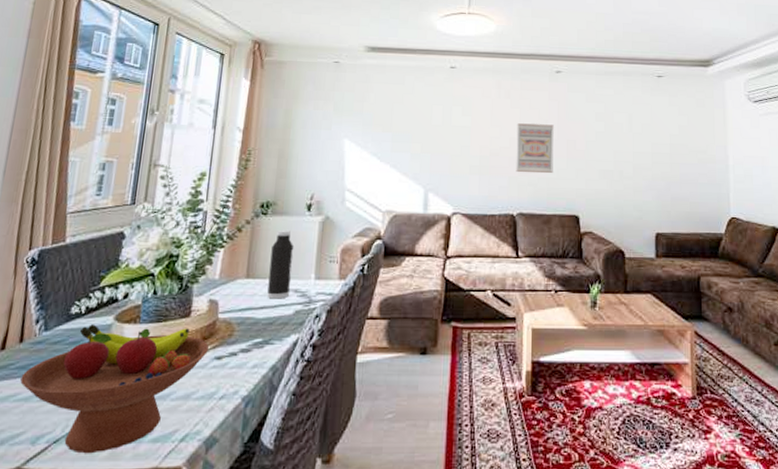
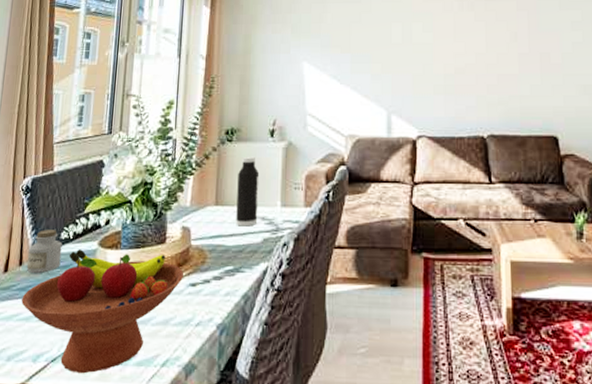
jar: none [28,304,73,351] -> present [26,230,63,274]
wall art: present [516,123,554,174] -> none [483,37,526,91]

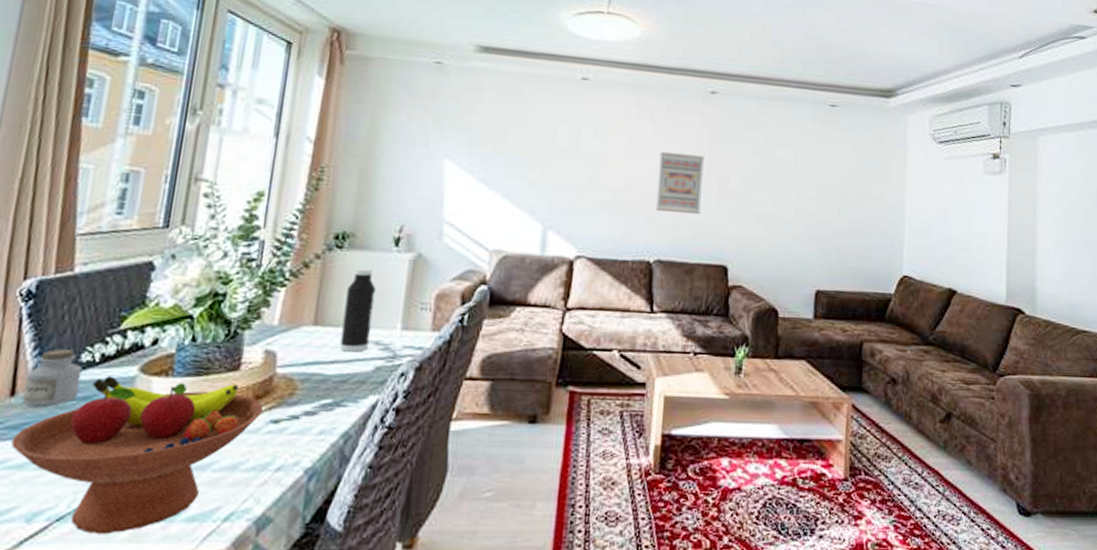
wall art: none [483,37,526,91] -> present [655,152,704,215]

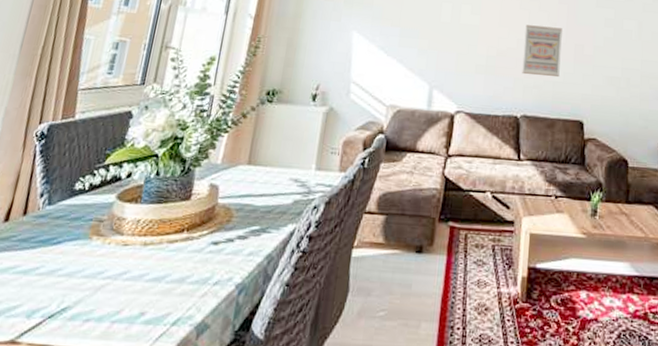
fruit bowl: present [11,376,264,535] -> none [20,201,207,332]
jar: present [21,349,83,408] -> none [31,179,76,225]
water bottle: present [340,267,377,352] -> none [267,118,297,188]

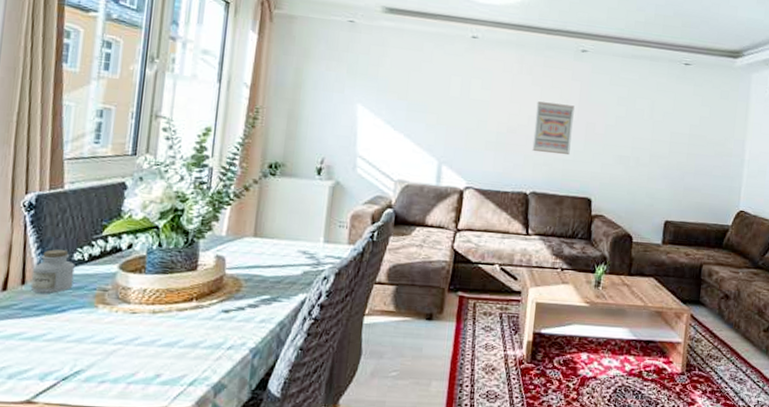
jar: none [31,179,76,225] -> present [30,249,75,294]

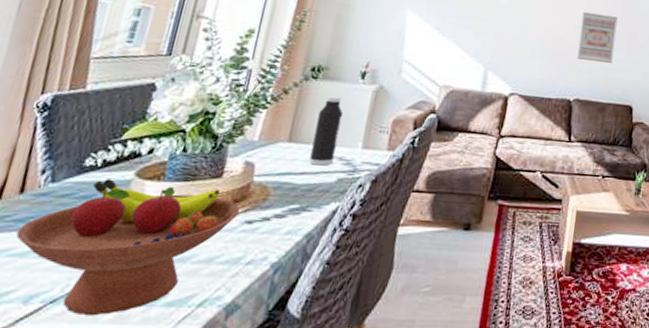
fruit bowl: none [25,272,217,392] -> present [16,179,241,316]
jar: present [30,249,75,294] -> none [29,154,86,204]
water bottle: none [275,191,303,259] -> present [309,95,344,166]

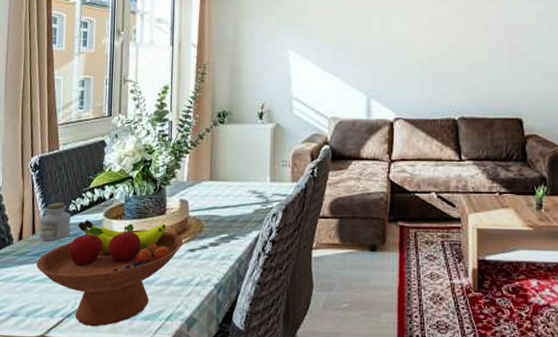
jar: none [29,154,86,204] -> present [39,202,71,242]
water bottle: present [309,95,344,166] -> none [229,136,250,199]
wall art: present [577,12,618,64] -> none [456,28,495,78]

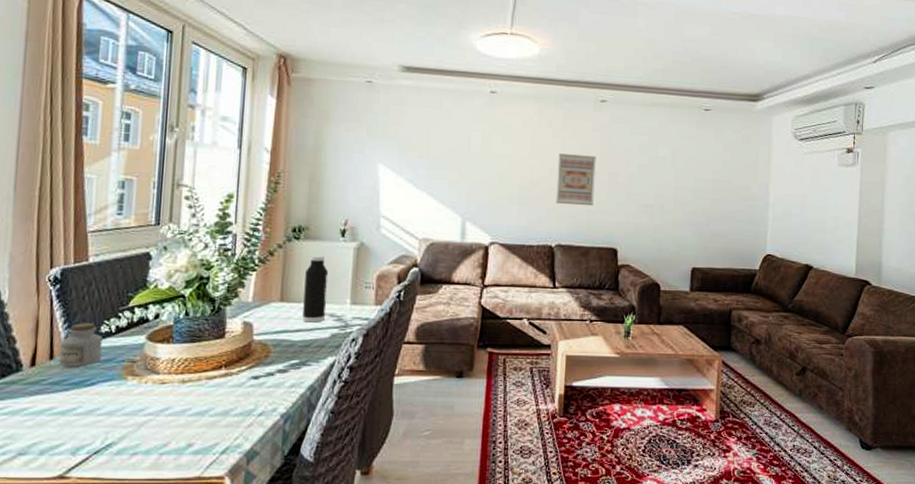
fruit bowl: present [36,220,184,327] -> none [54,343,246,464]
water bottle: none [229,136,250,199] -> present [302,254,329,323]
wall art: none [456,28,495,78] -> present [555,153,596,206]

